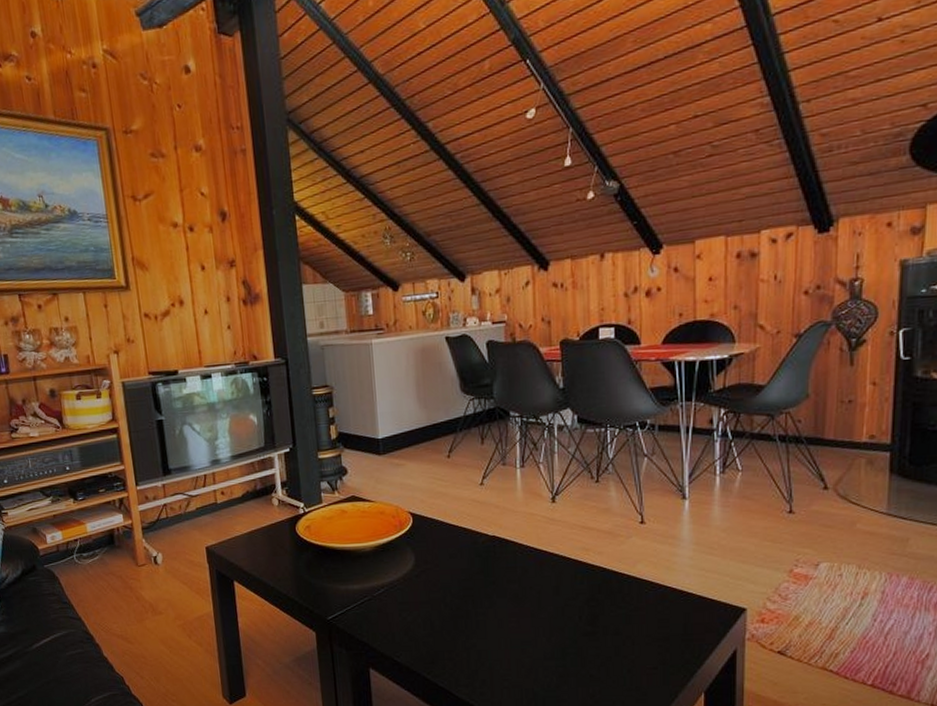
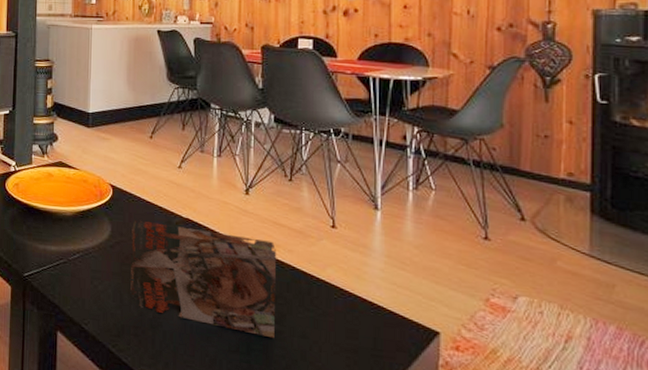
book: none [437,545,588,640] -> present [130,221,277,339]

